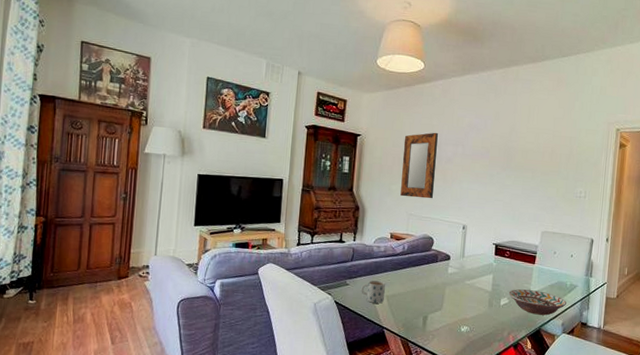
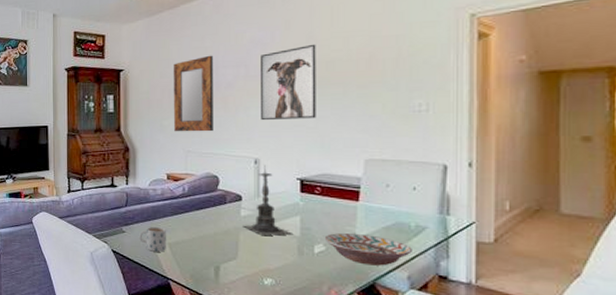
candle holder: none [449,230,486,290] -> present [243,164,292,236]
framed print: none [471,135,516,196] -> present [261,44,316,121]

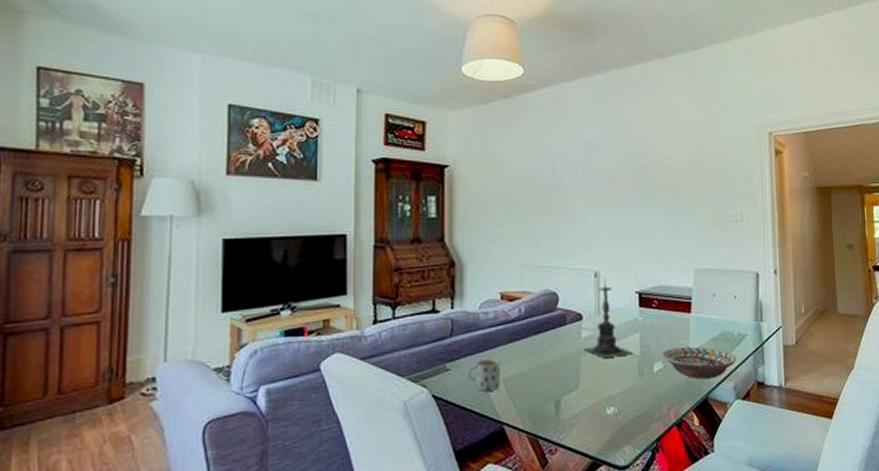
home mirror: present [173,55,213,132] -> none [506,154,551,242]
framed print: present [261,44,316,121] -> none [598,149,651,229]

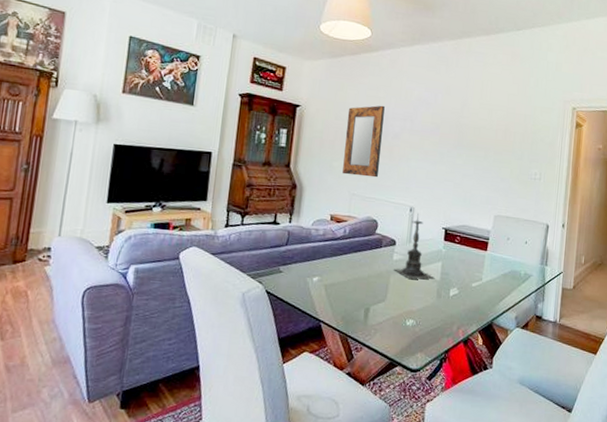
mug: present [467,358,500,391] -> none [296,267,324,294]
home mirror: none [506,154,551,242] -> present [342,105,385,178]
decorative bowl: present [662,347,737,379] -> none [458,278,521,308]

